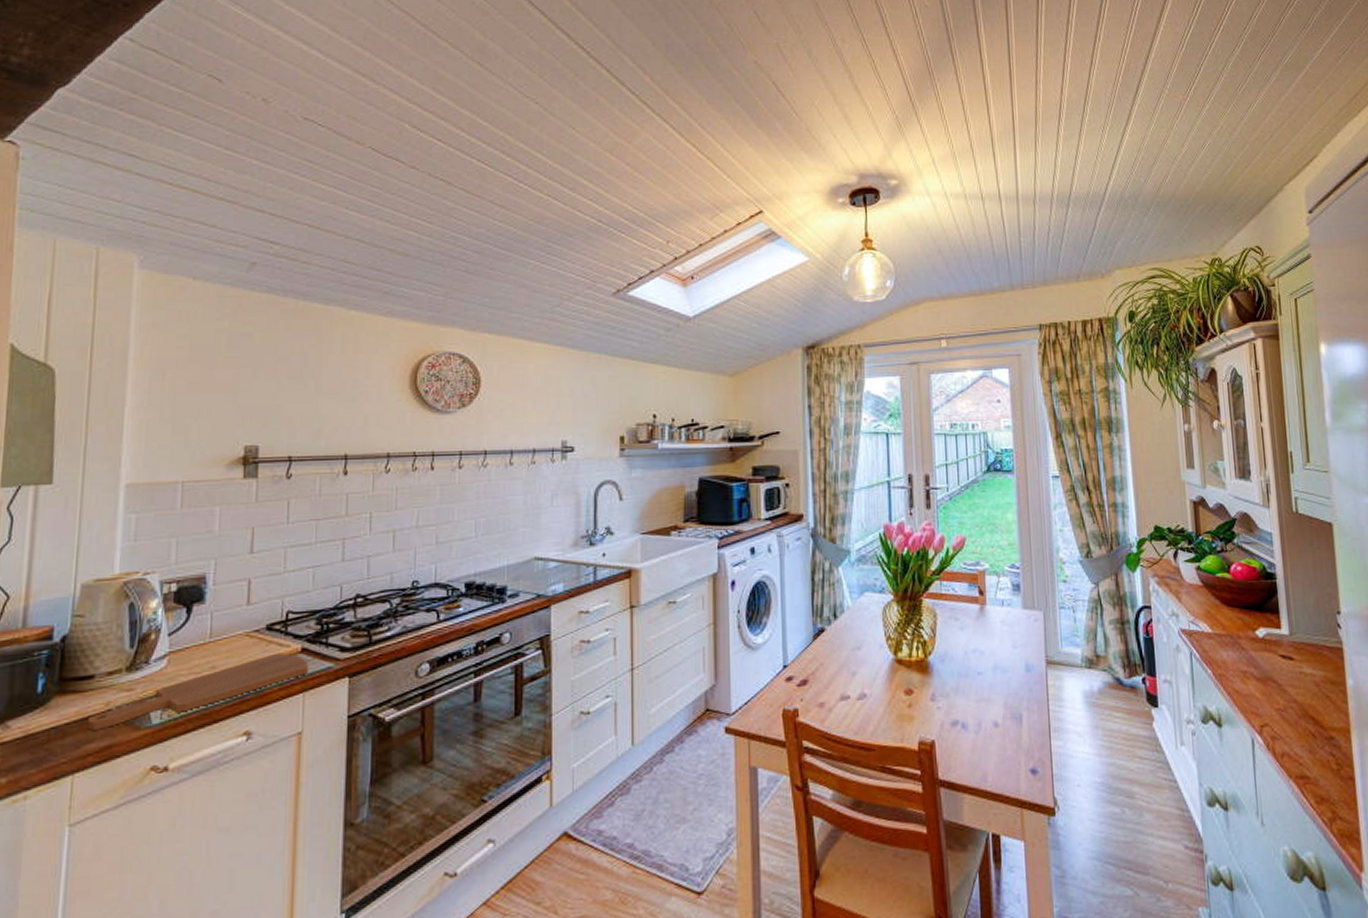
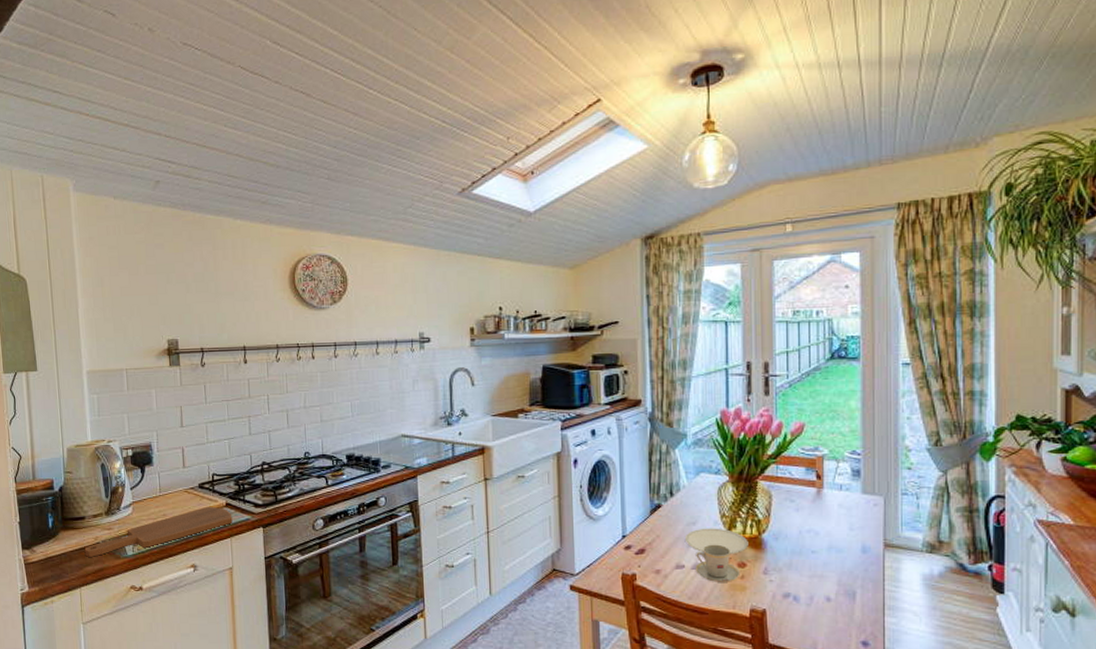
plate: none [850,652,915,682] -> present [686,528,749,555]
teacup: none [860,670,908,713] -> present [695,544,740,582]

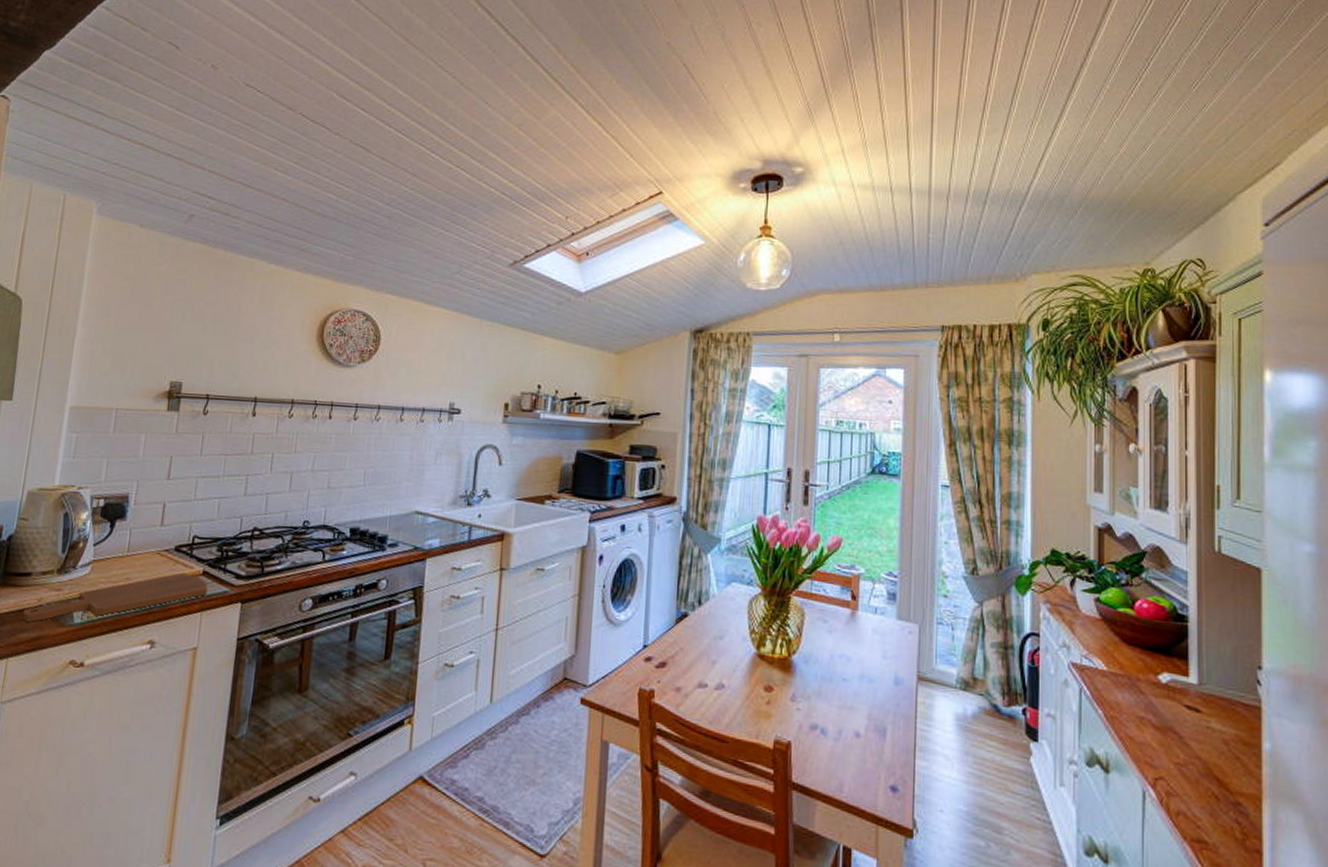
plate: present [686,528,749,555] -> none [711,643,777,677]
teacup: present [695,544,740,582] -> none [718,662,767,708]

